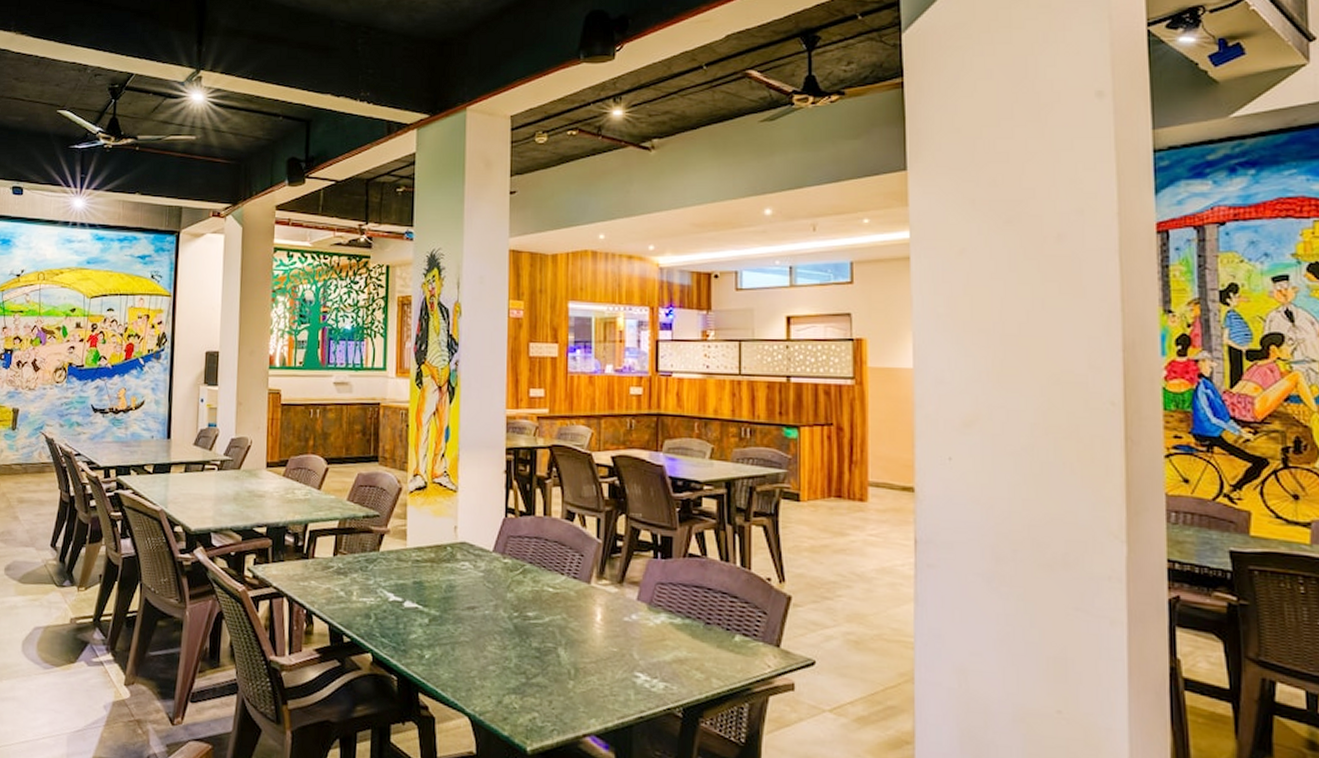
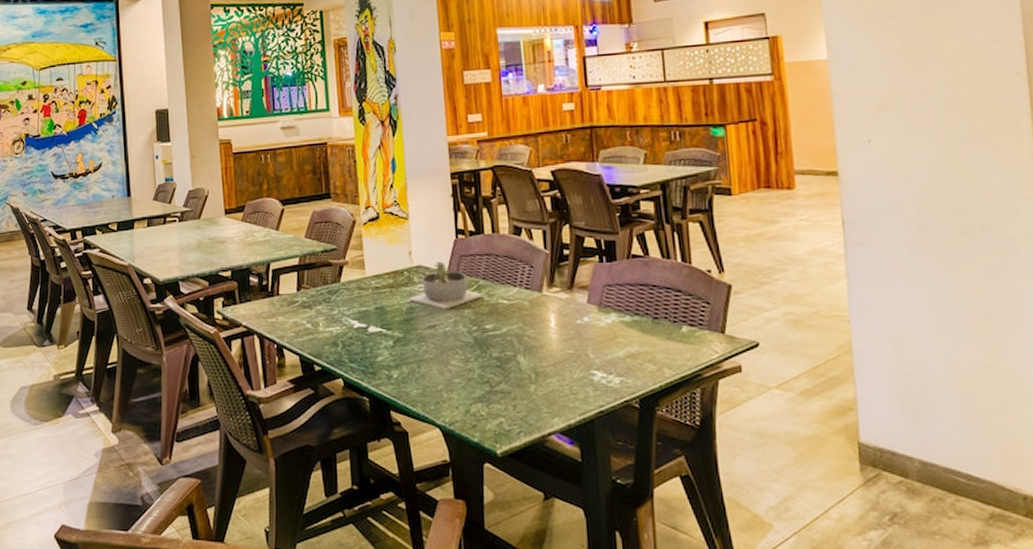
succulent planter: none [450,539,527,592] -> present [409,261,483,310]

